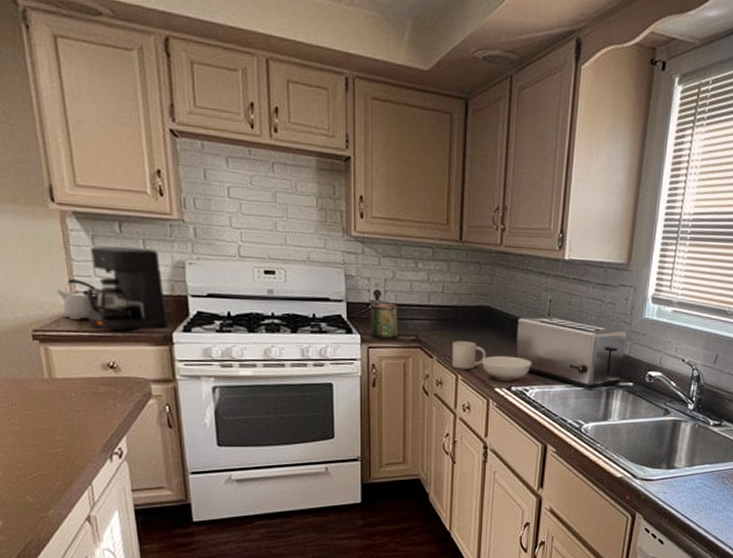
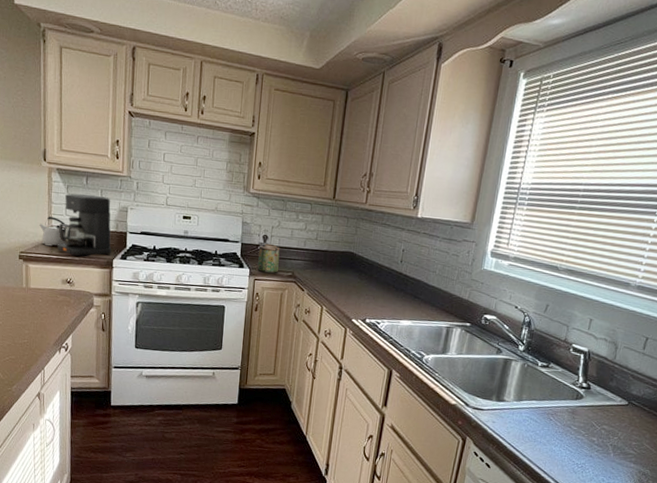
mug: present [452,341,487,370] -> none [319,278,348,303]
bowl: present [481,355,532,381] -> none [342,292,385,315]
toaster: present [515,316,627,389] -> none [370,263,467,327]

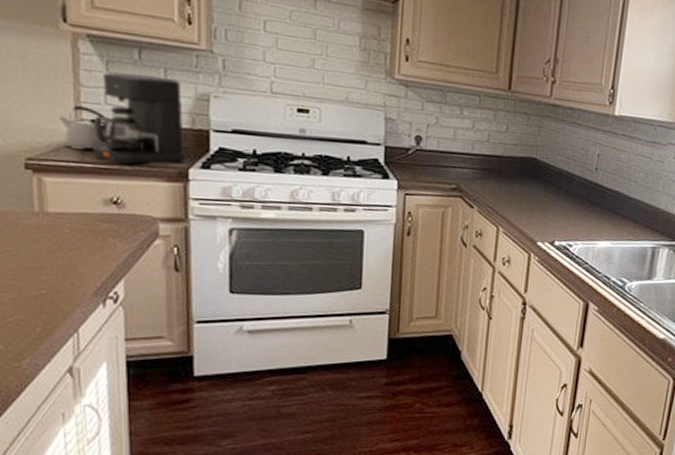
canister: present [257,243,280,274] -> none [409,146,439,186]

